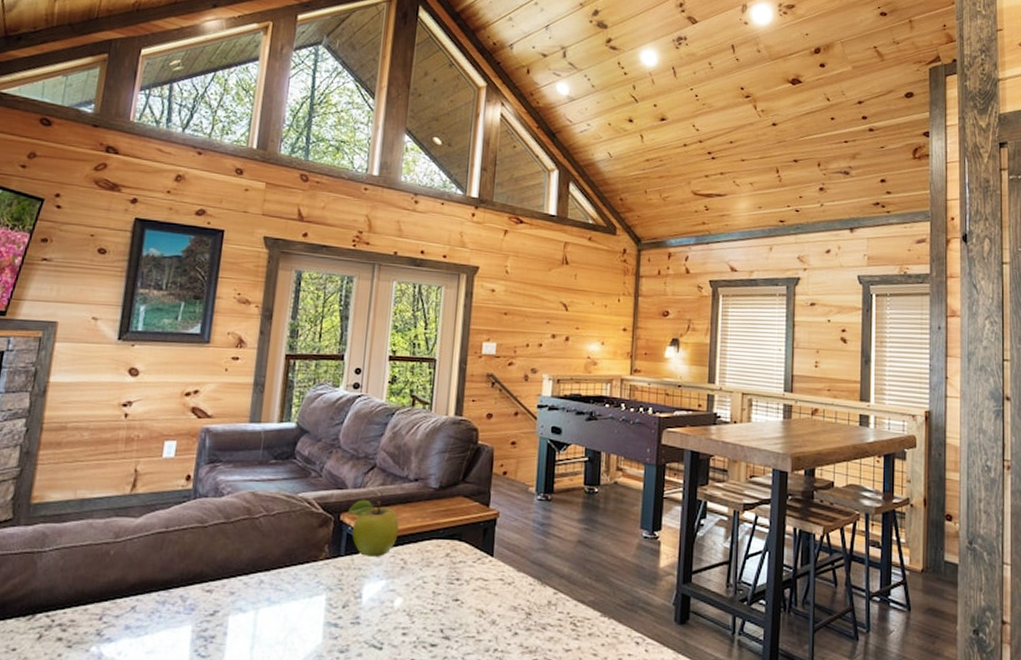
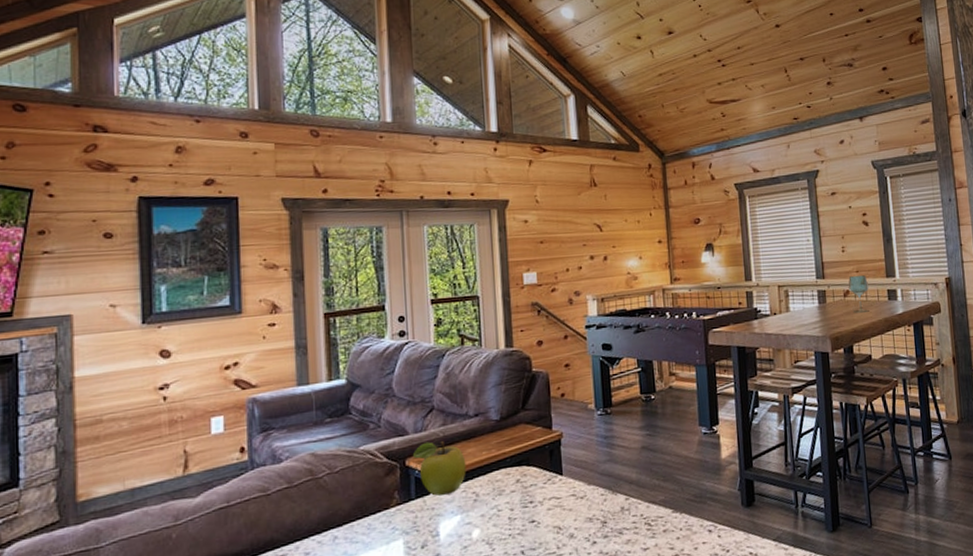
wine glass: none [817,395,840,435] -> present [848,275,870,313]

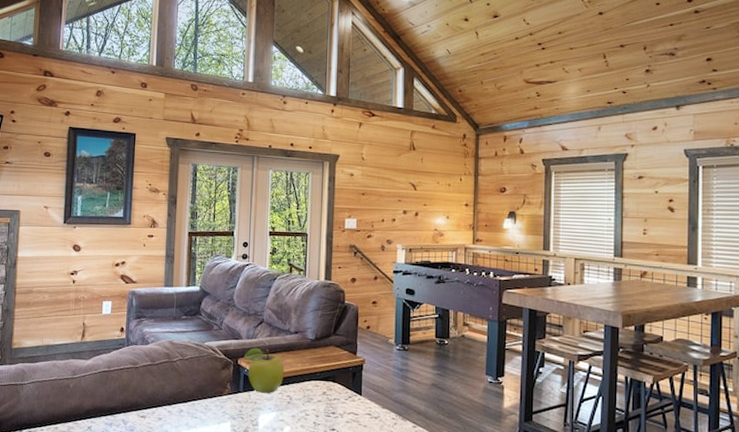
wine glass: present [848,275,870,313] -> none [646,259,668,295]

